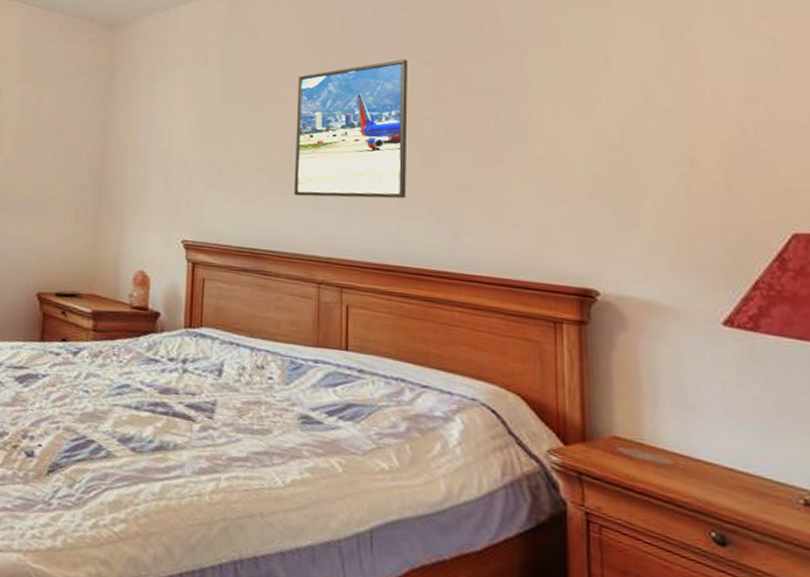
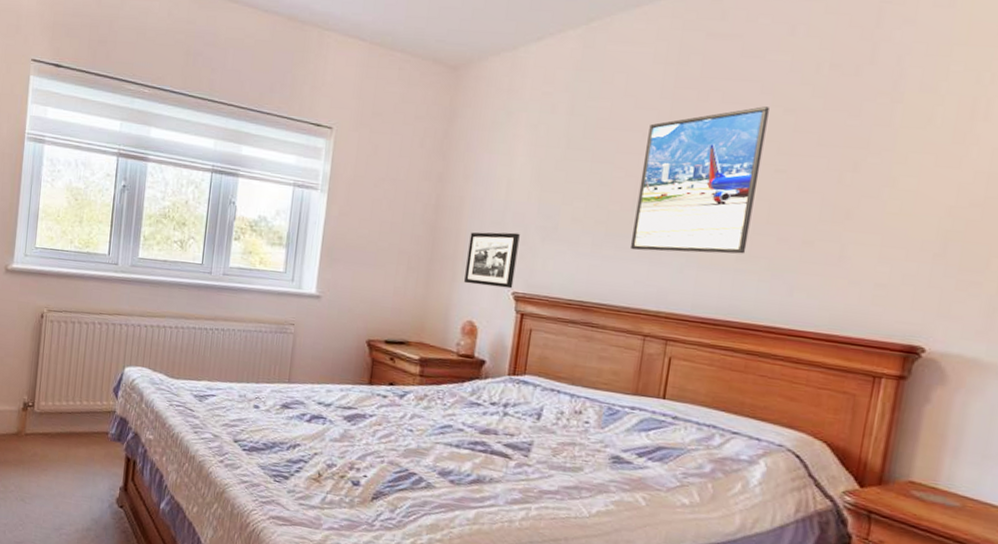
picture frame: none [133,180,185,237] -> present [464,232,520,289]

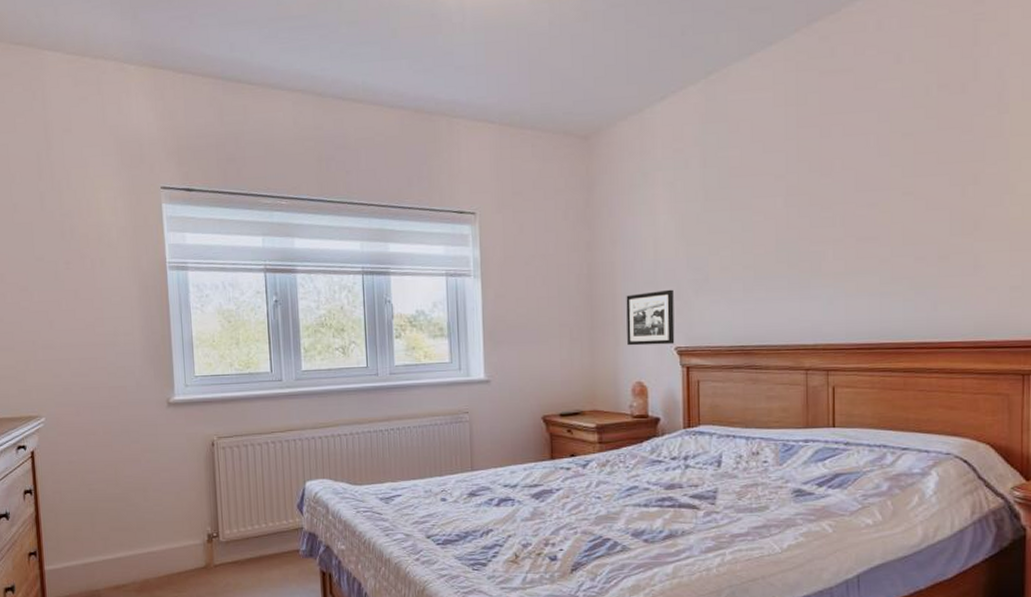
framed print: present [631,106,769,254] -> none [779,134,889,290]

